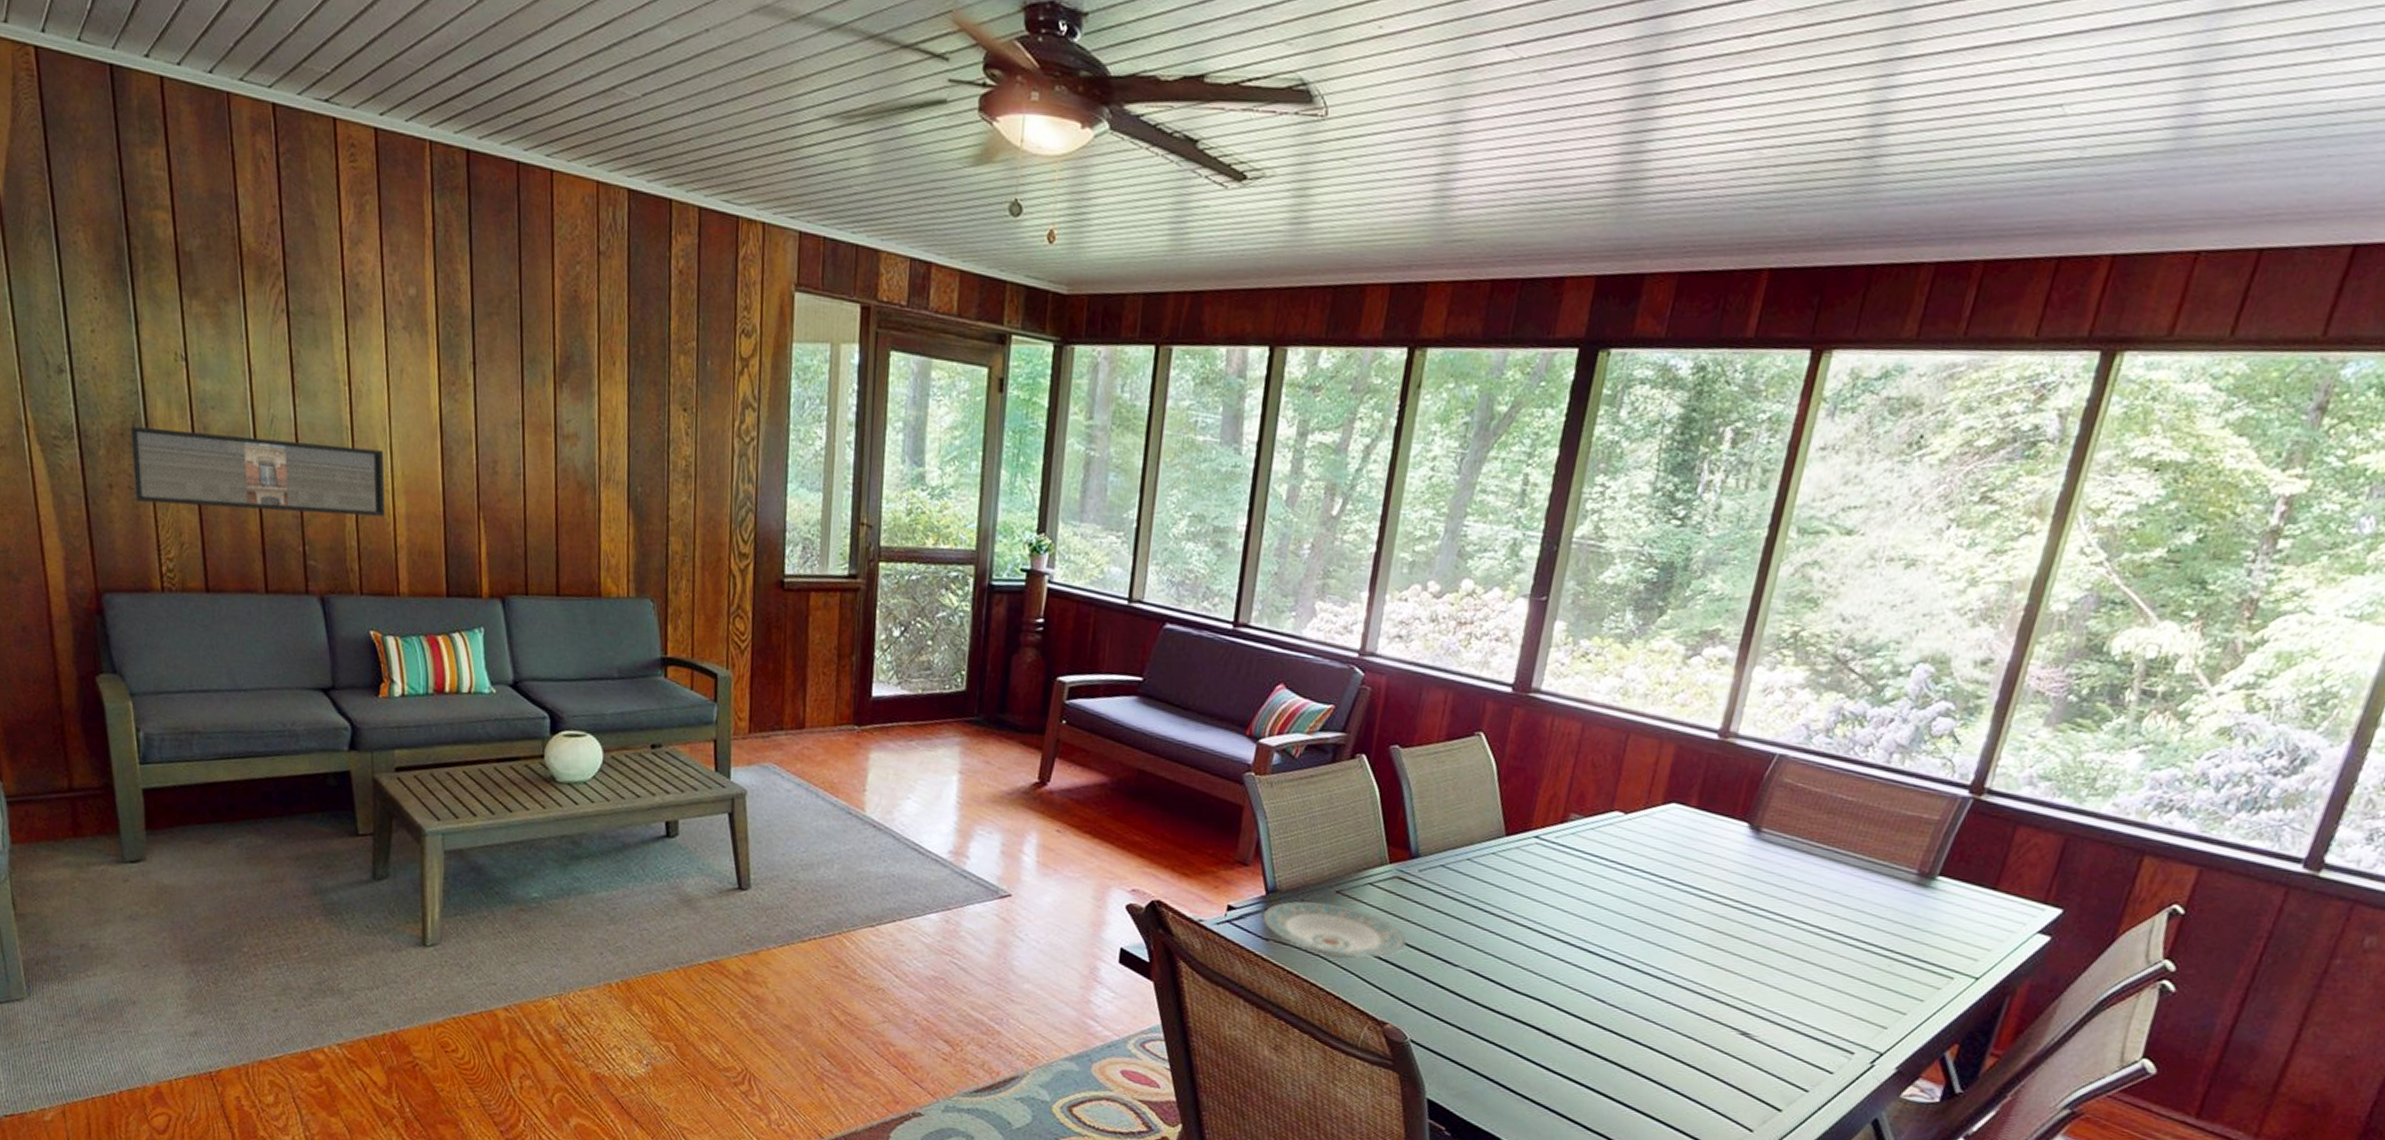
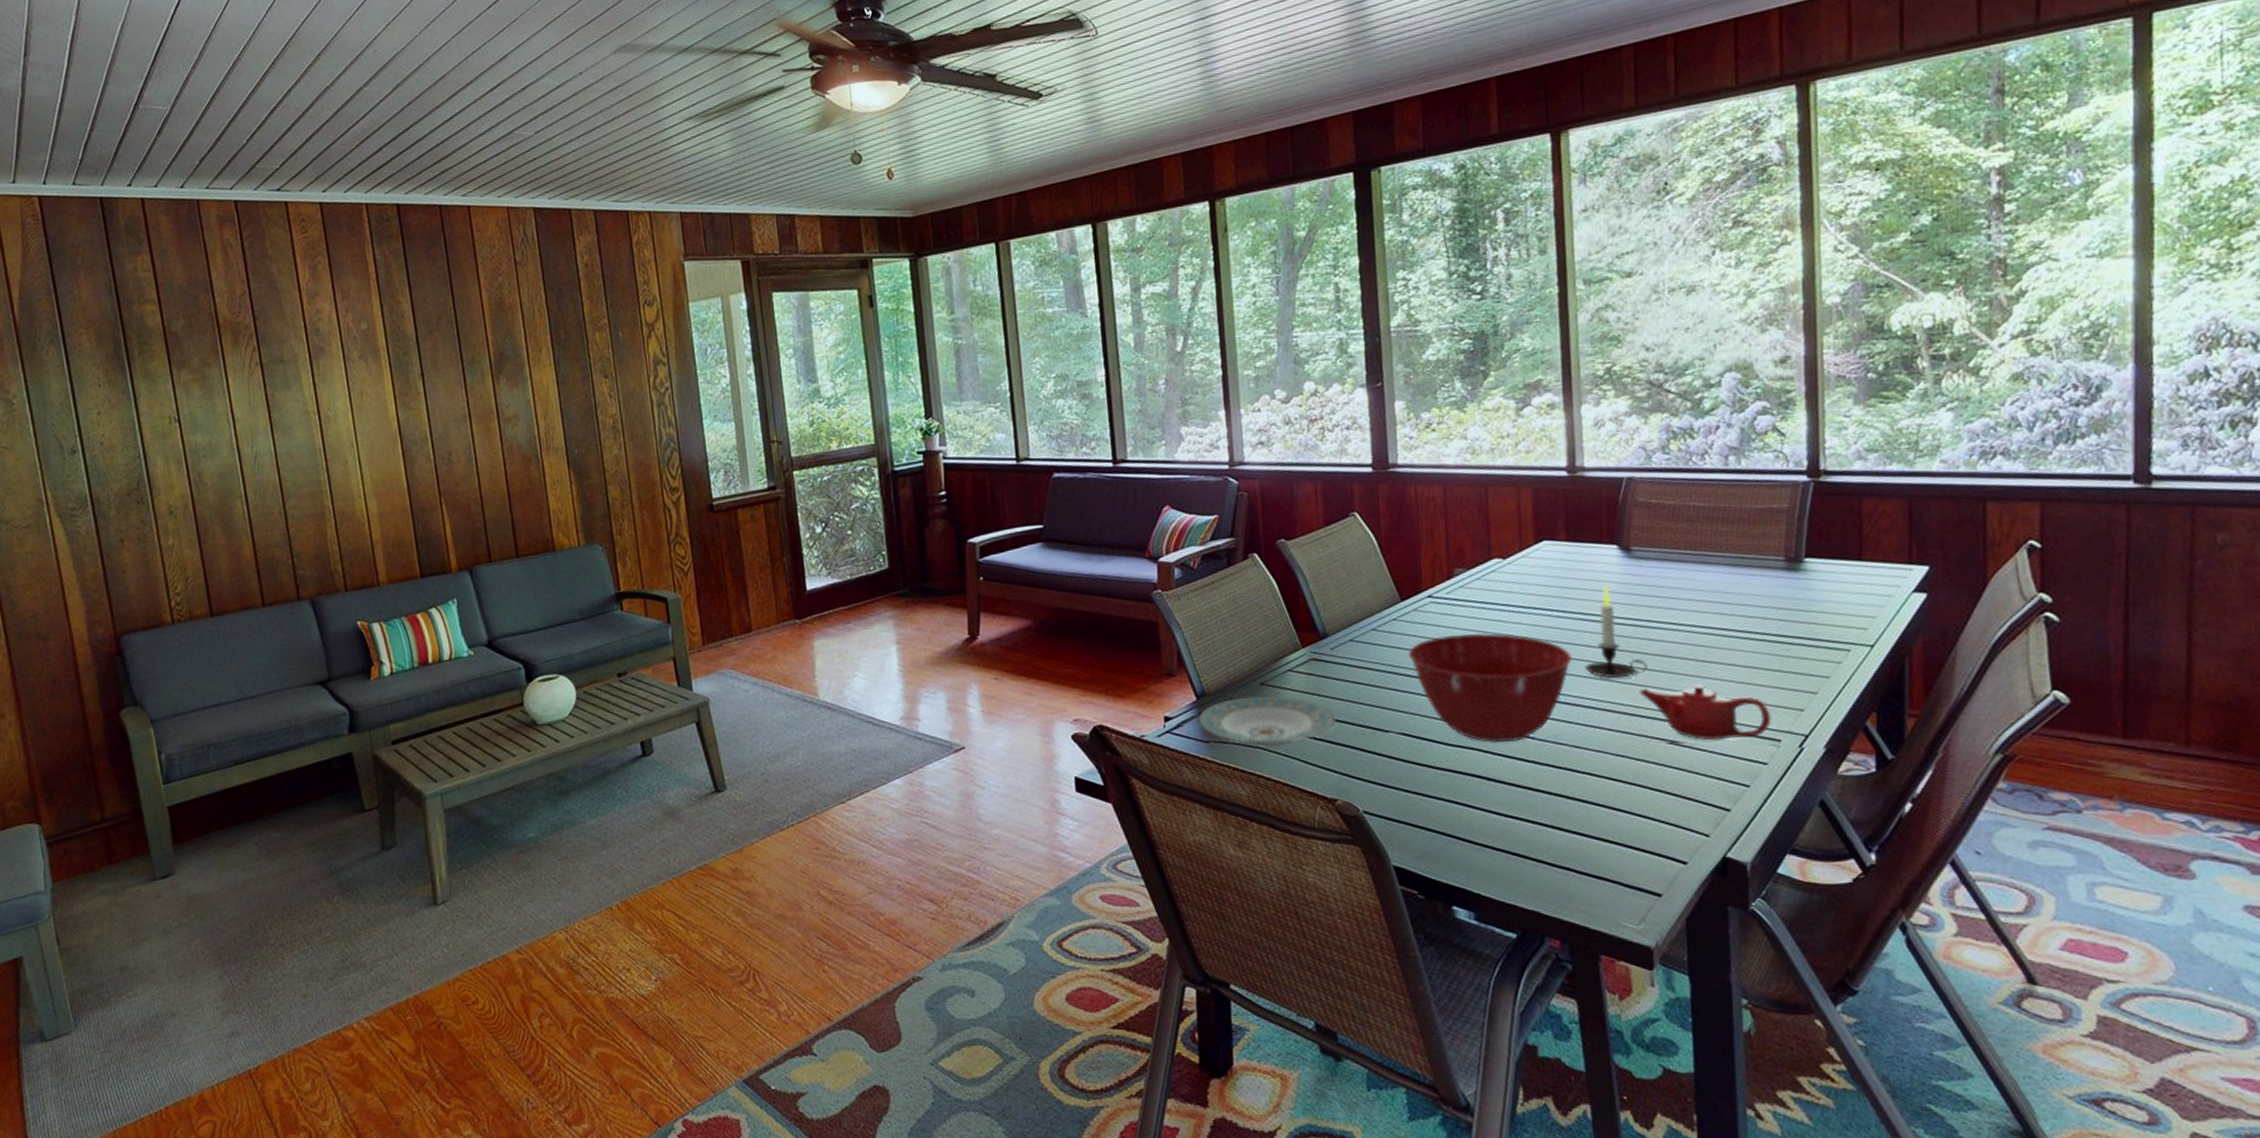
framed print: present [130,426,385,517] -> none [135,463,360,550]
mixing bowl: none [1499,880,1667,1002] -> present [1409,633,1572,744]
candle: none [1677,859,1742,961] -> present [1585,583,1647,679]
teapot: none [1725,975,1853,1045] -> present [1639,683,1772,741]

